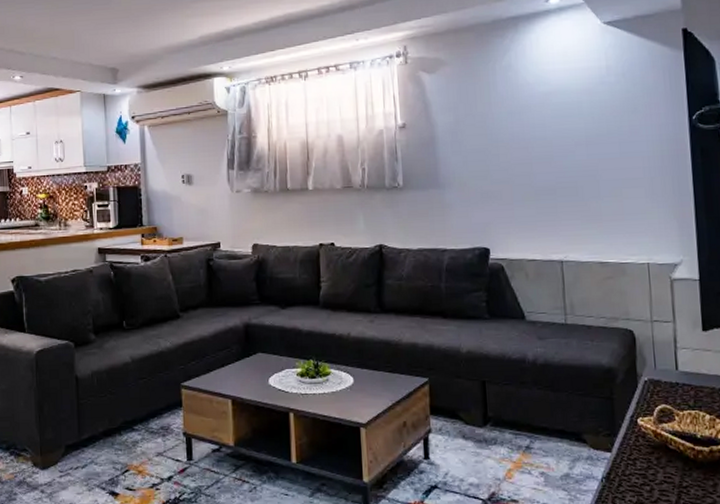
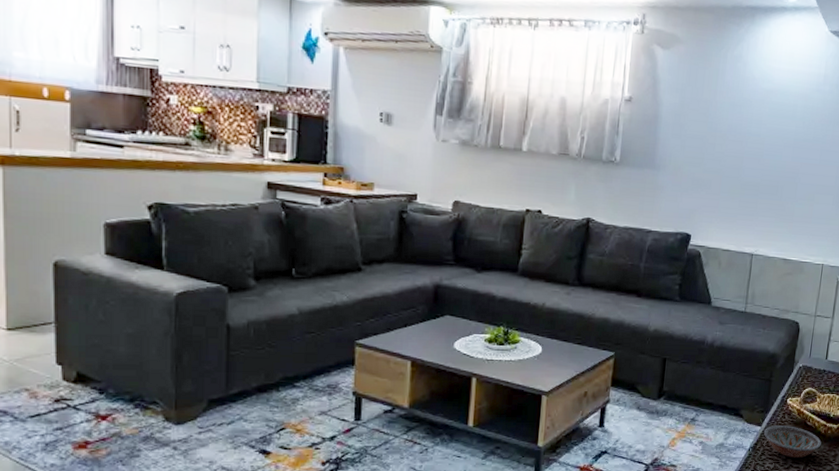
bowl: none [615,450,693,489] -> present [763,425,822,457]

